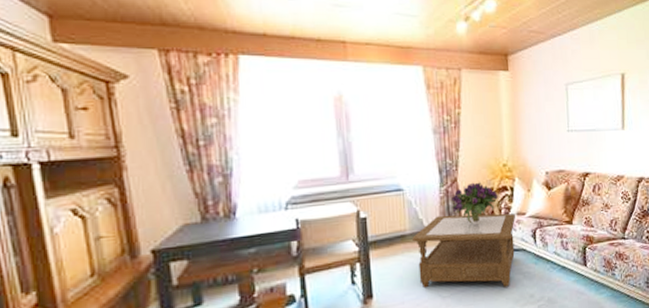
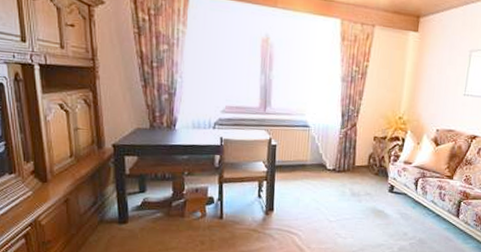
coffee table: present [412,213,516,287] -> none [311,153,403,223]
bouquet: present [452,182,499,223] -> none [348,129,391,164]

